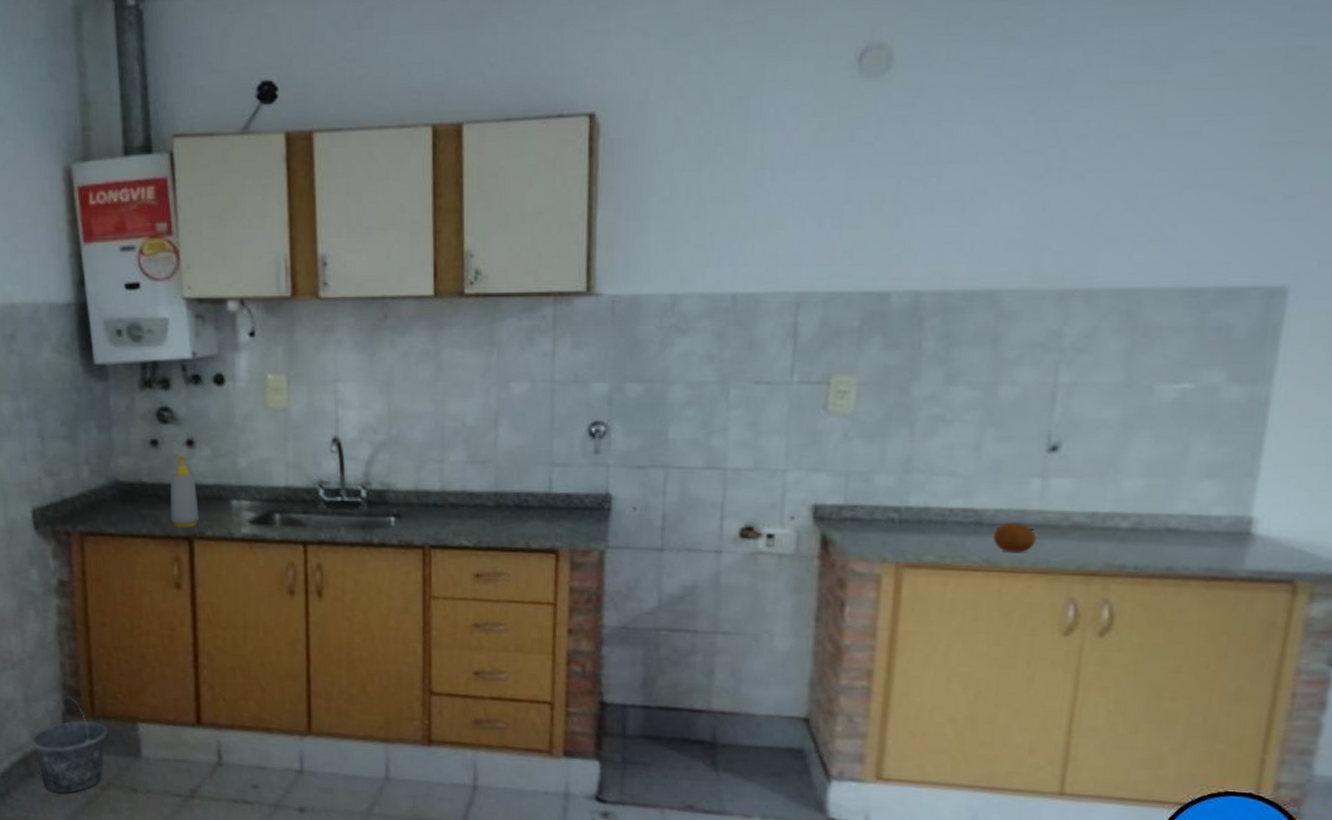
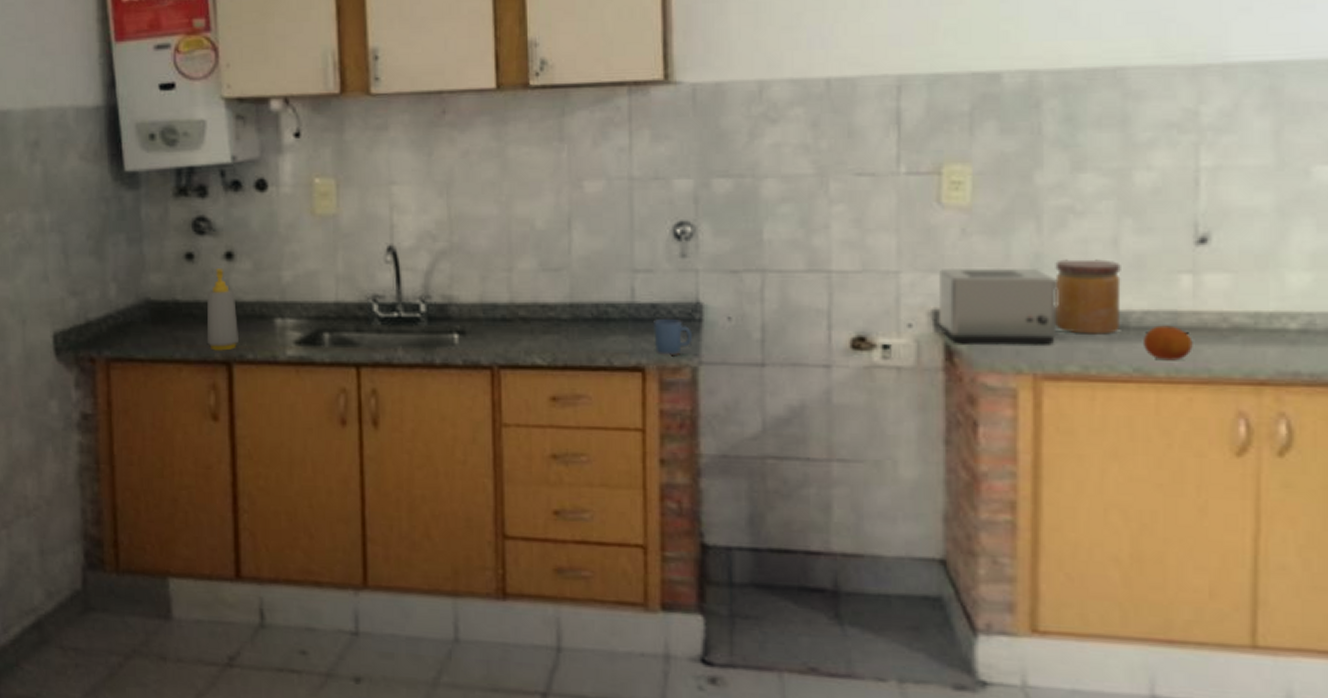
bucket: present [31,697,108,794] -> none [46,548,135,664]
mug: none [567,507,602,541] -> present [653,318,693,357]
toaster: none [817,467,924,538] -> present [938,267,1057,345]
jar: none [919,462,981,529] -> present [1055,259,1121,335]

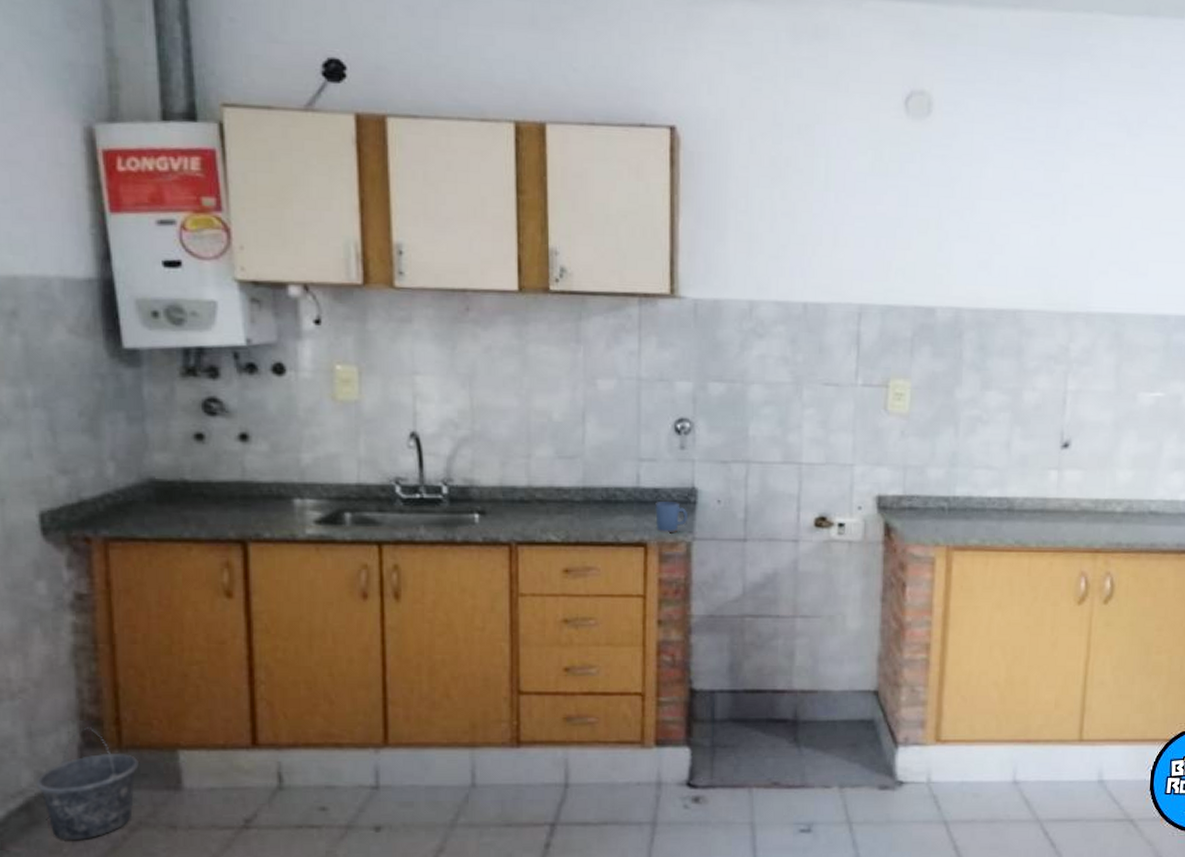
bucket: none [46,548,135,664] -> present [35,727,140,841]
soap bottle: present [206,268,238,351] -> none [218,449,254,530]
toaster: present [938,267,1057,345] -> none [881,462,967,524]
jar: present [1055,259,1121,335] -> none [964,457,1011,515]
fruit: present [1144,325,1193,361] -> none [1023,508,1055,535]

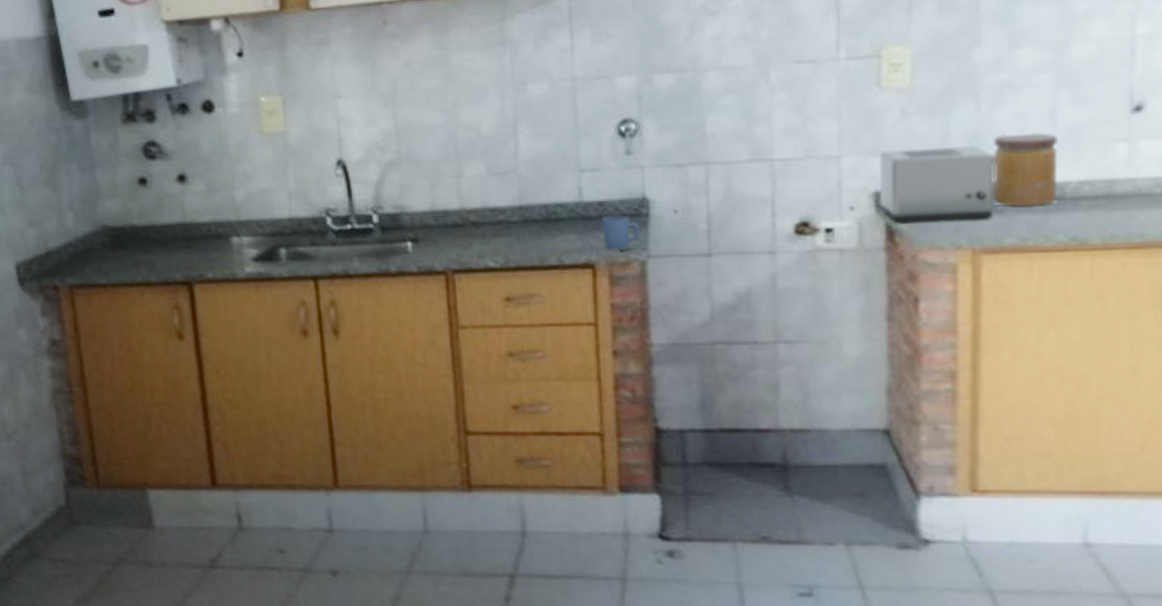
bucket: present [35,727,140,841] -> none [32,467,116,574]
toaster: none [881,462,967,524] -> present [879,146,995,224]
jar: none [964,457,1011,515] -> present [993,132,1058,207]

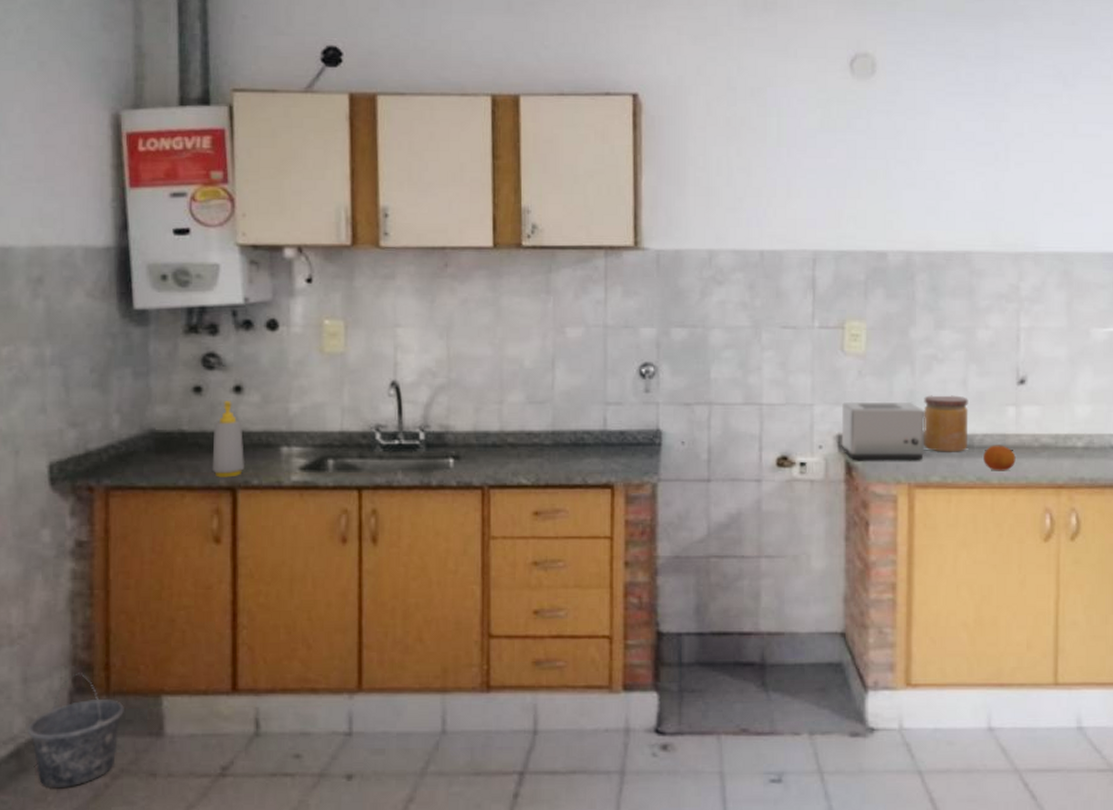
bucket: none [32,467,116,574] -> present [27,673,126,789]
soap bottle: none [162,191,197,272] -> present [211,401,244,478]
mug: present [602,214,641,252] -> none [621,443,654,475]
fruit: none [1080,193,1127,228] -> present [983,445,1016,471]

